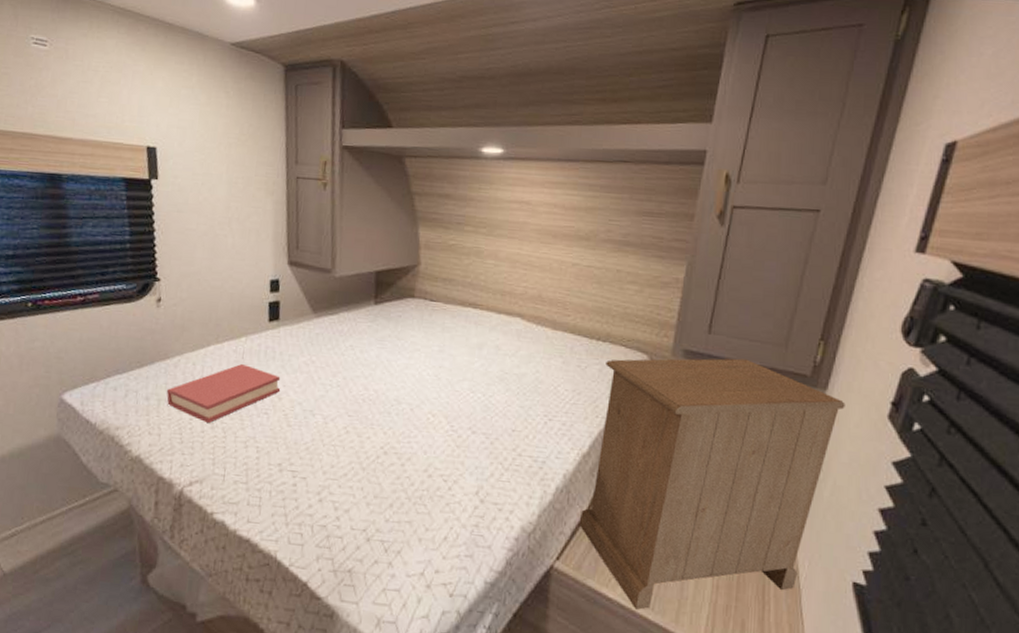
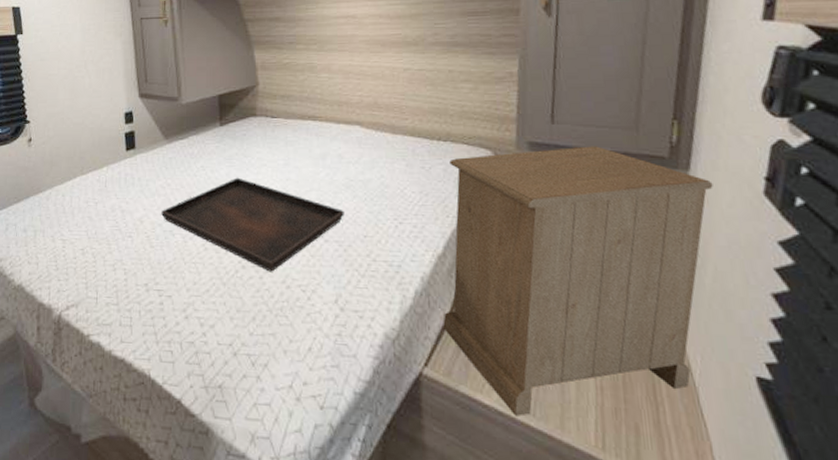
hardback book: present [166,363,281,424] -> none [41,191,142,250]
serving tray: none [302,360,495,460] -> present [161,177,344,272]

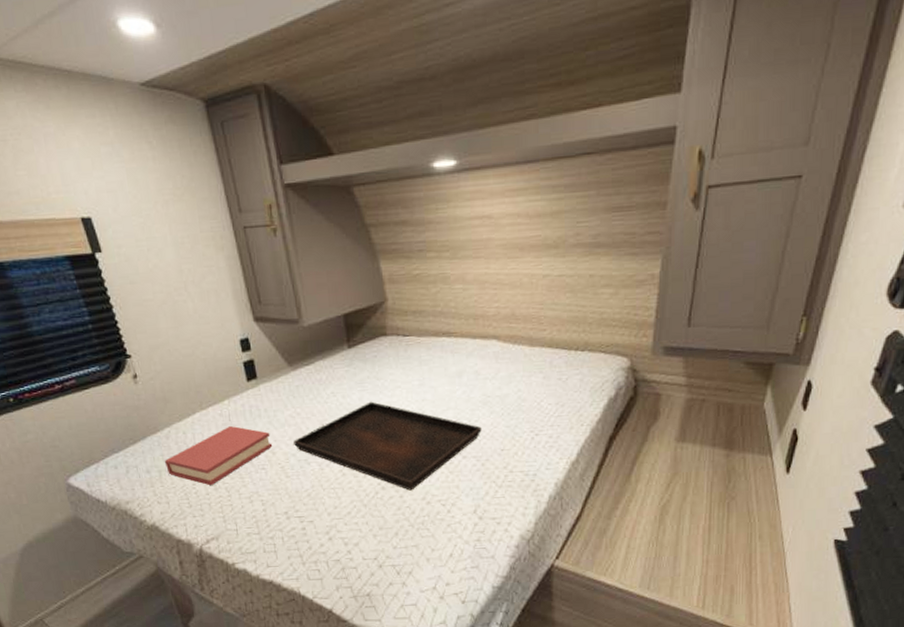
hardback book: none [41,191,142,250] -> present [164,425,273,486]
nightstand: present [443,146,713,417] -> none [574,347,828,591]

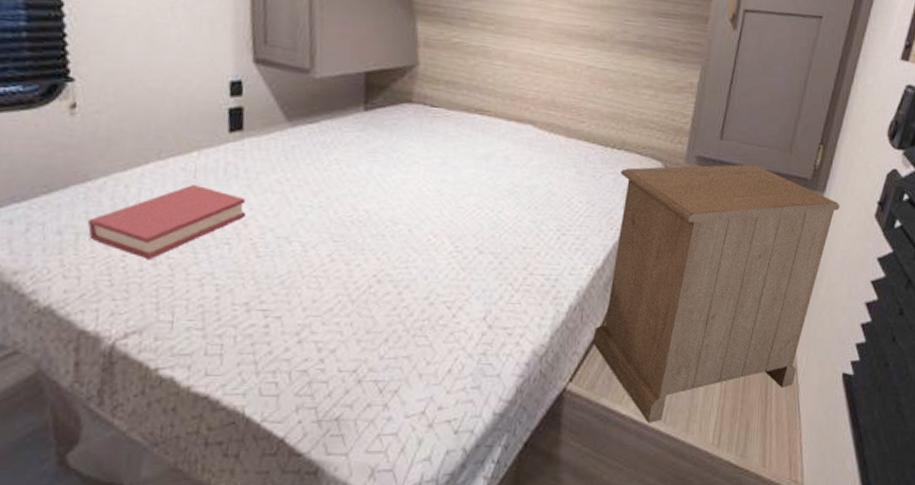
serving tray: present [293,401,482,491] -> none [275,175,505,287]
nightstand: none [574,347,828,591] -> present [592,164,840,423]

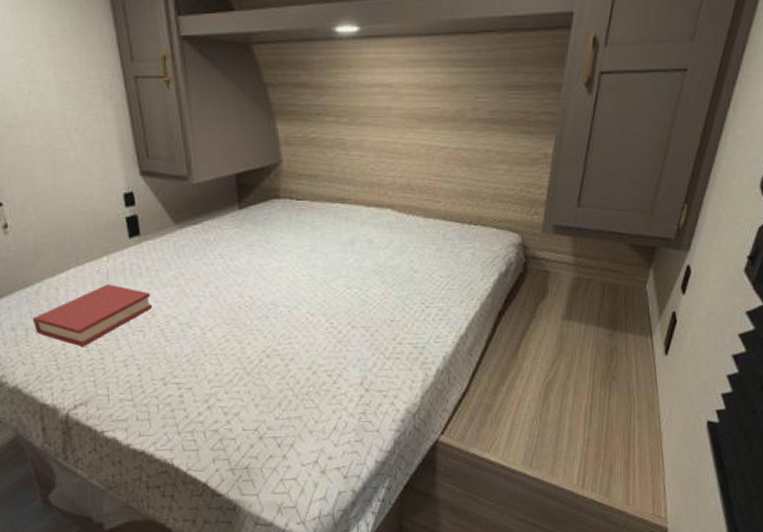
nightstand: present [592,164,840,423] -> none [460,229,706,468]

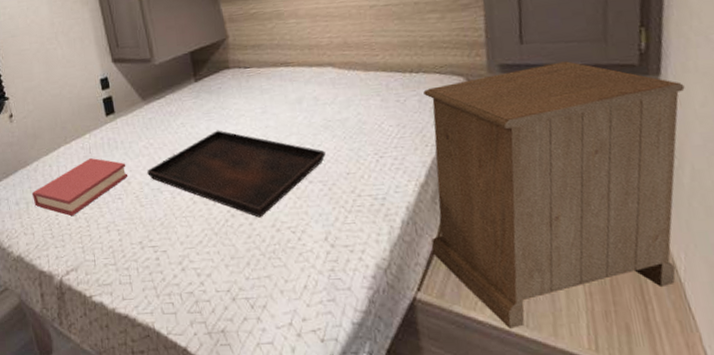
serving tray: none [175,265,372,359] -> present [147,130,326,218]
nightstand: none [460,229,706,468] -> present [423,61,685,329]

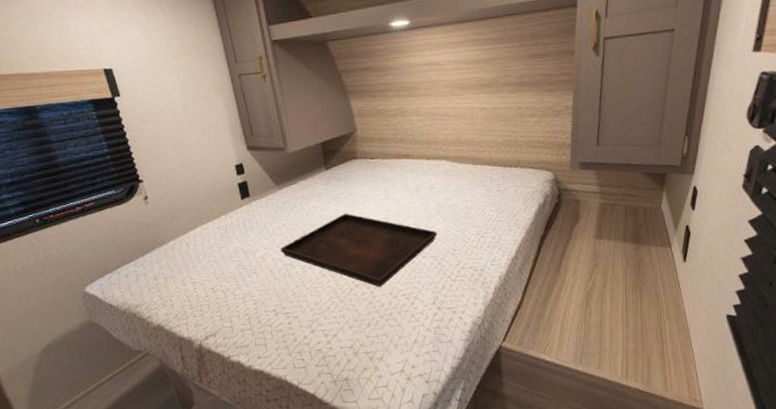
hardback book: present [31,157,128,217] -> none [169,237,263,289]
nightstand: present [423,61,685,329] -> none [516,161,709,366]

